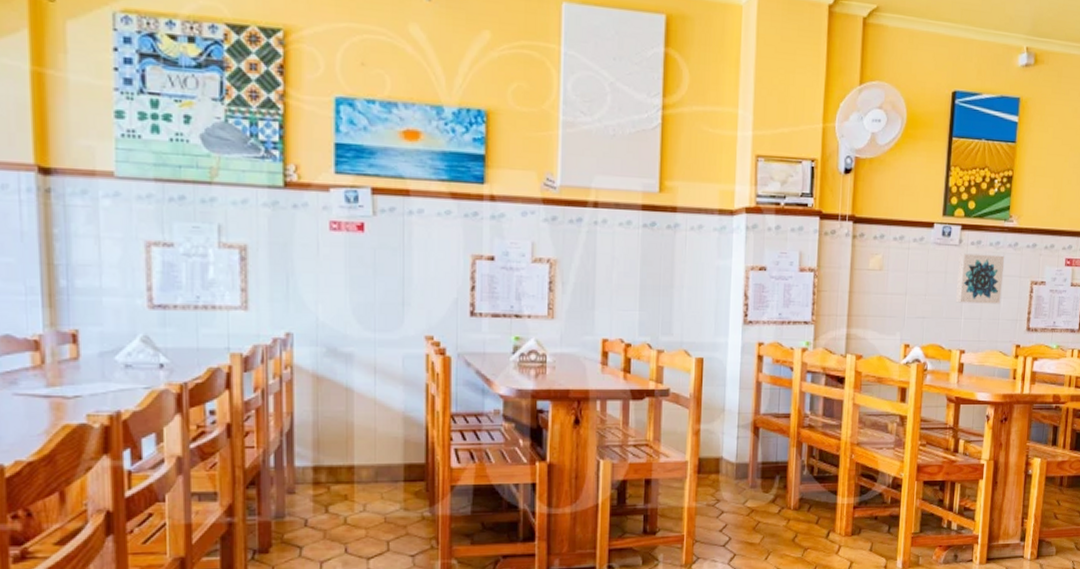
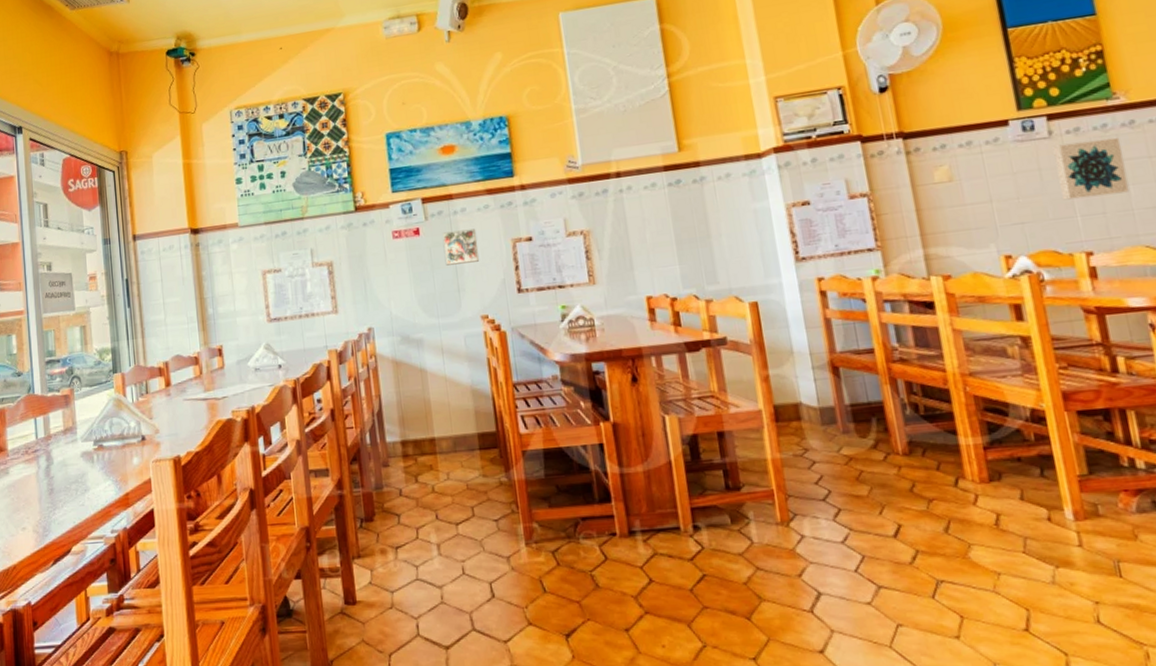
decorative tile: none [391,234,433,274] -> present [442,228,480,266]

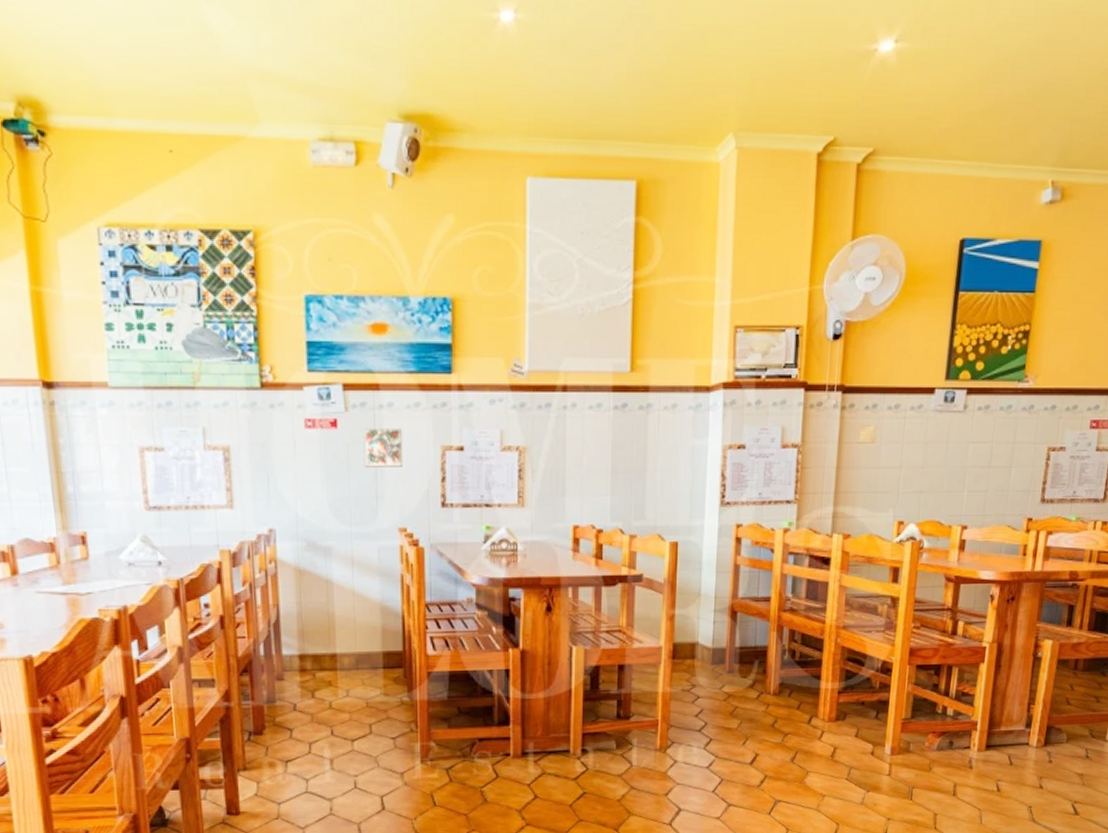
wall art: present [1052,137,1129,200] -> none [958,420,1017,475]

